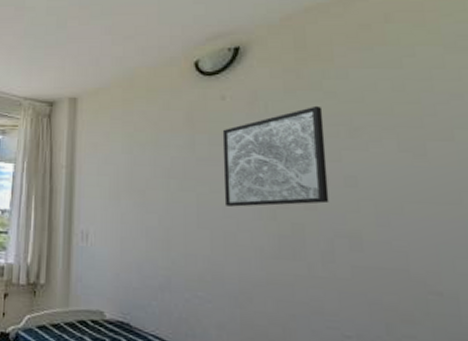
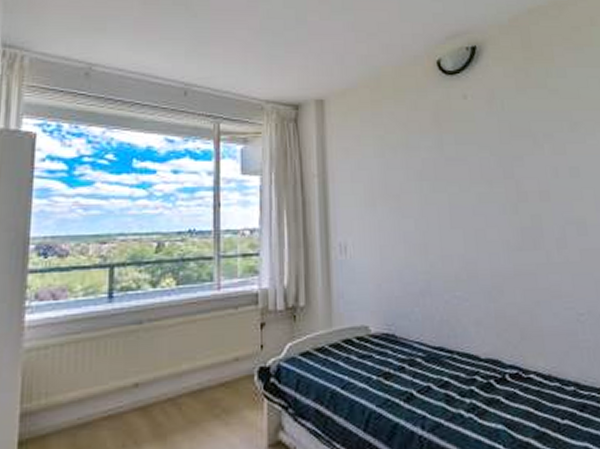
wall art: present [222,105,329,207] -> none [466,102,559,204]

